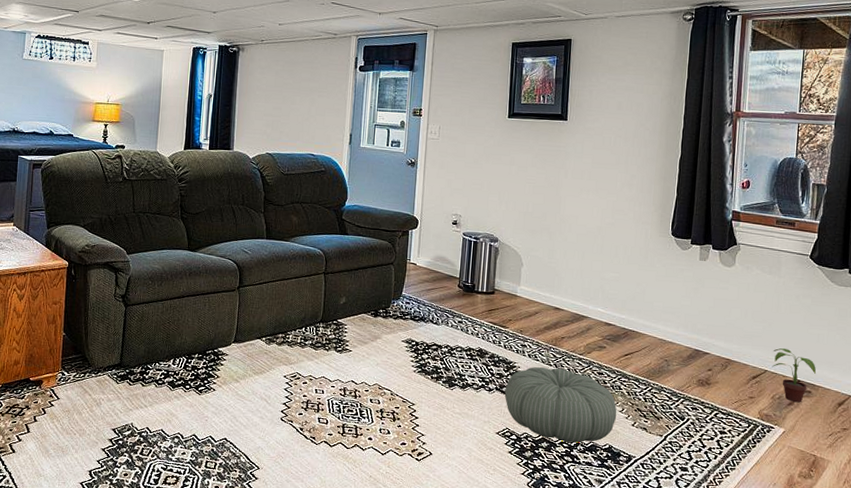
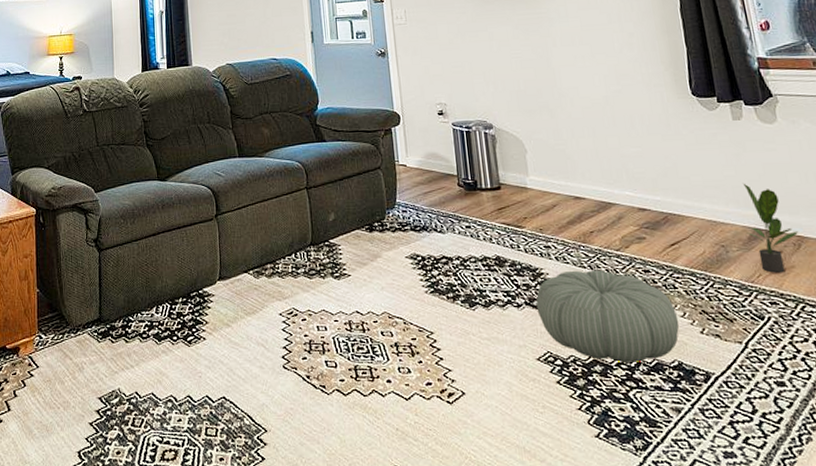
potted plant: none [687,312,728,386] -> present [742,183,798,273]

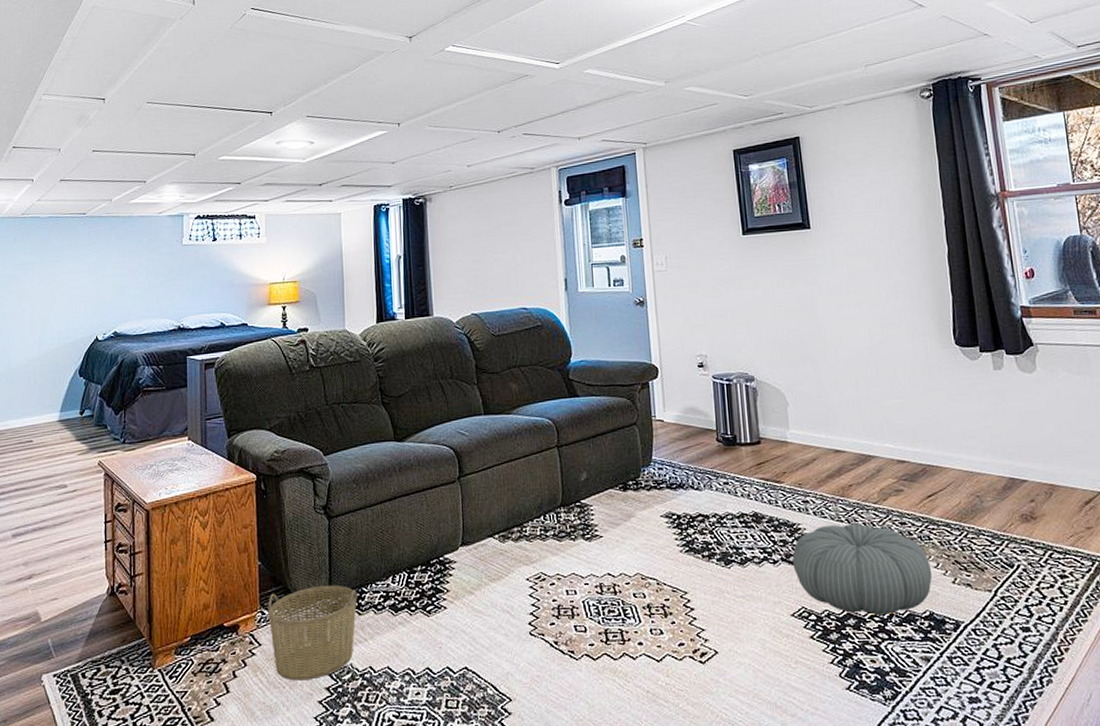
basket: none [45,313,125,402] -> present [268,585,357,681]
potted plant: present [742,183,798,273] -> none [1000,433,1050,522]

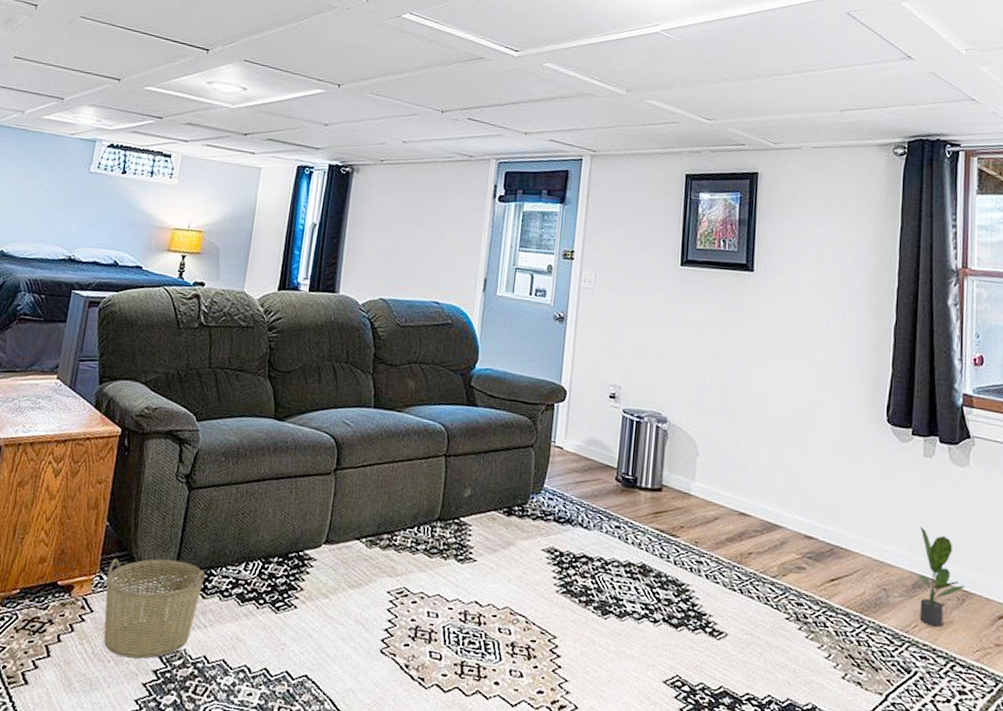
pouf: present [792,523,933,615] -> none [674,591,822,700]
potted plant: none [1000,433,1050,522] -> present [912,525,964,627]

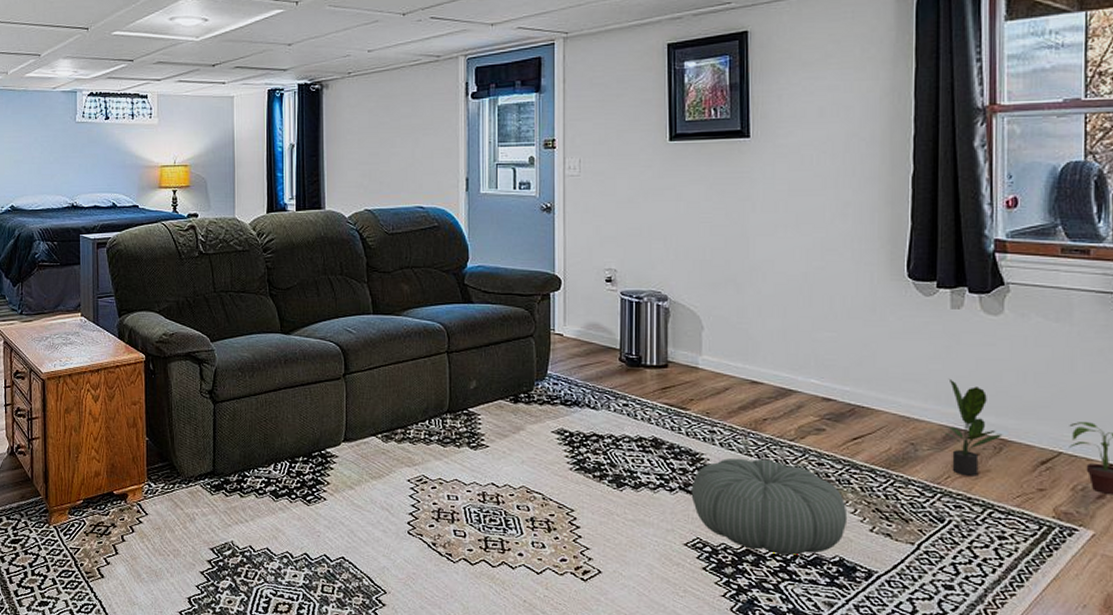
basket: present [103,558,205,659] -> none [154,465,240,552]
pouf: none [674,591,822,700] -> present [691,458,848,555]

